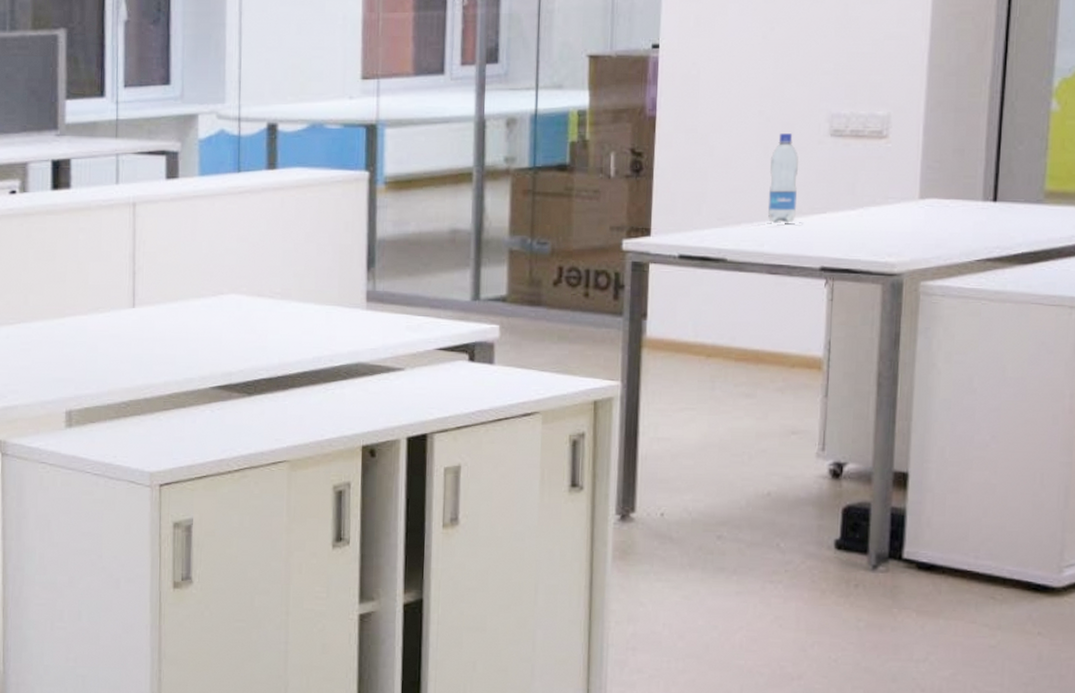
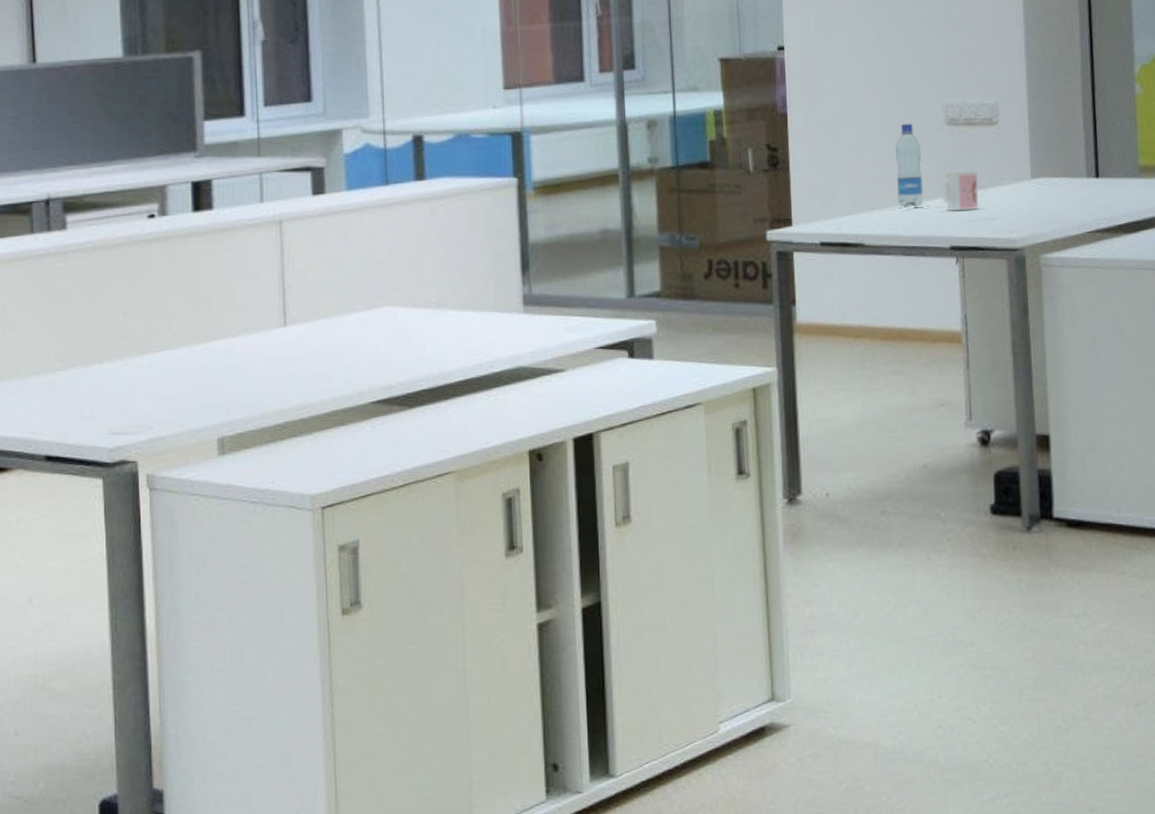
mug: none [815,187,859,231] -> present [940,171,979,211]

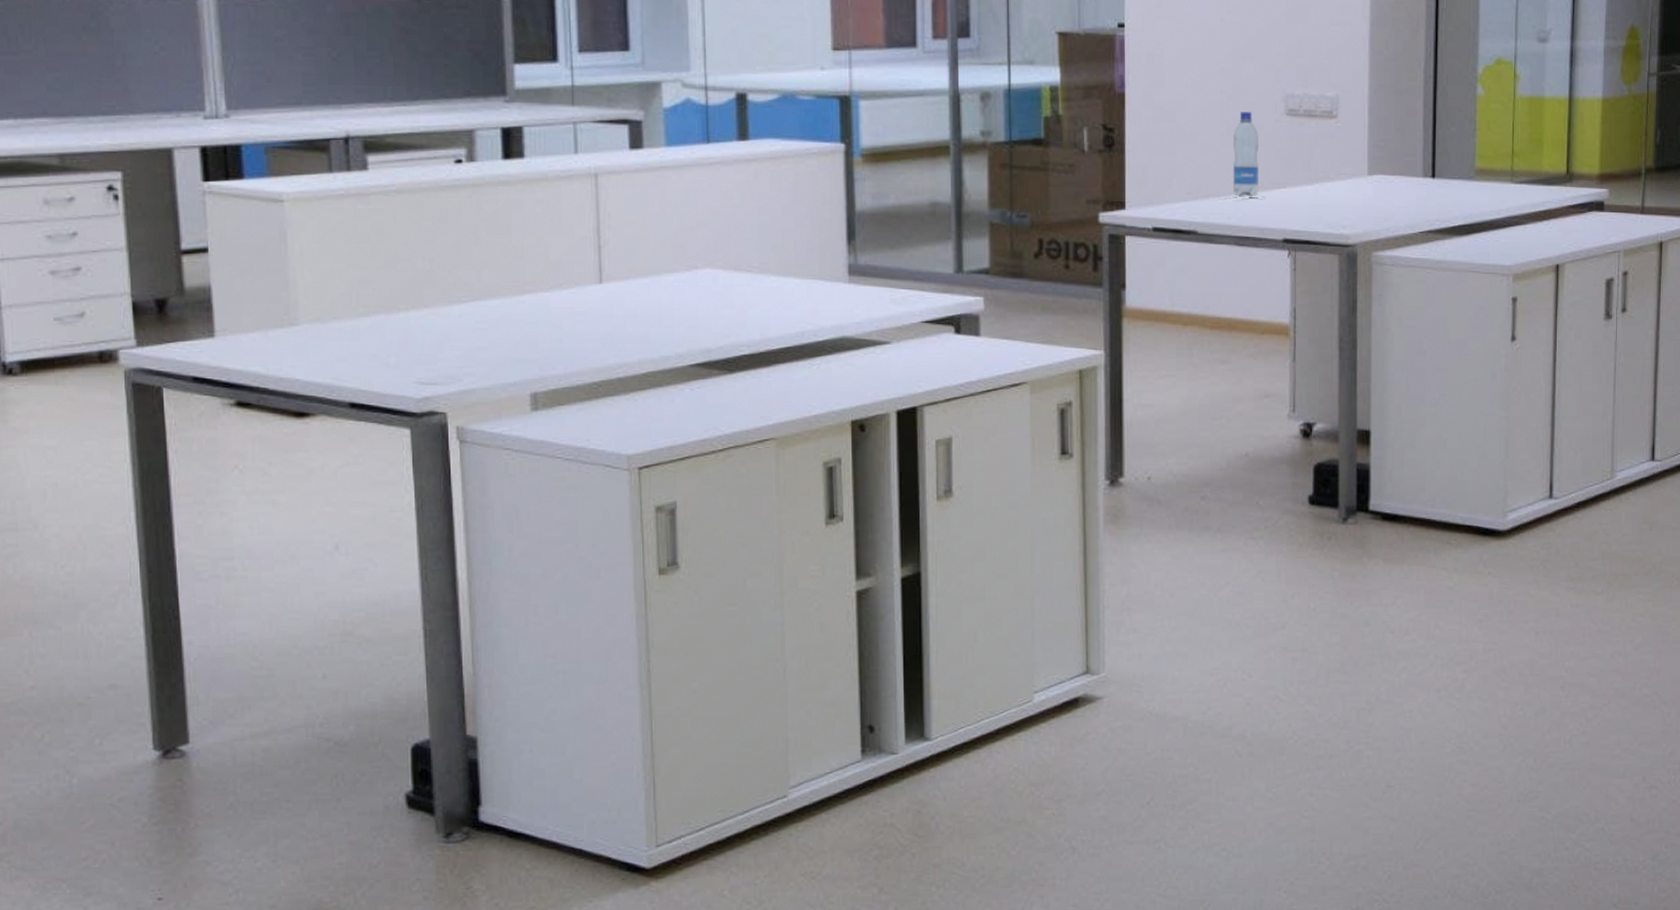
mug: present [940,171,979,211] -> none [1276,163,1314,204]

